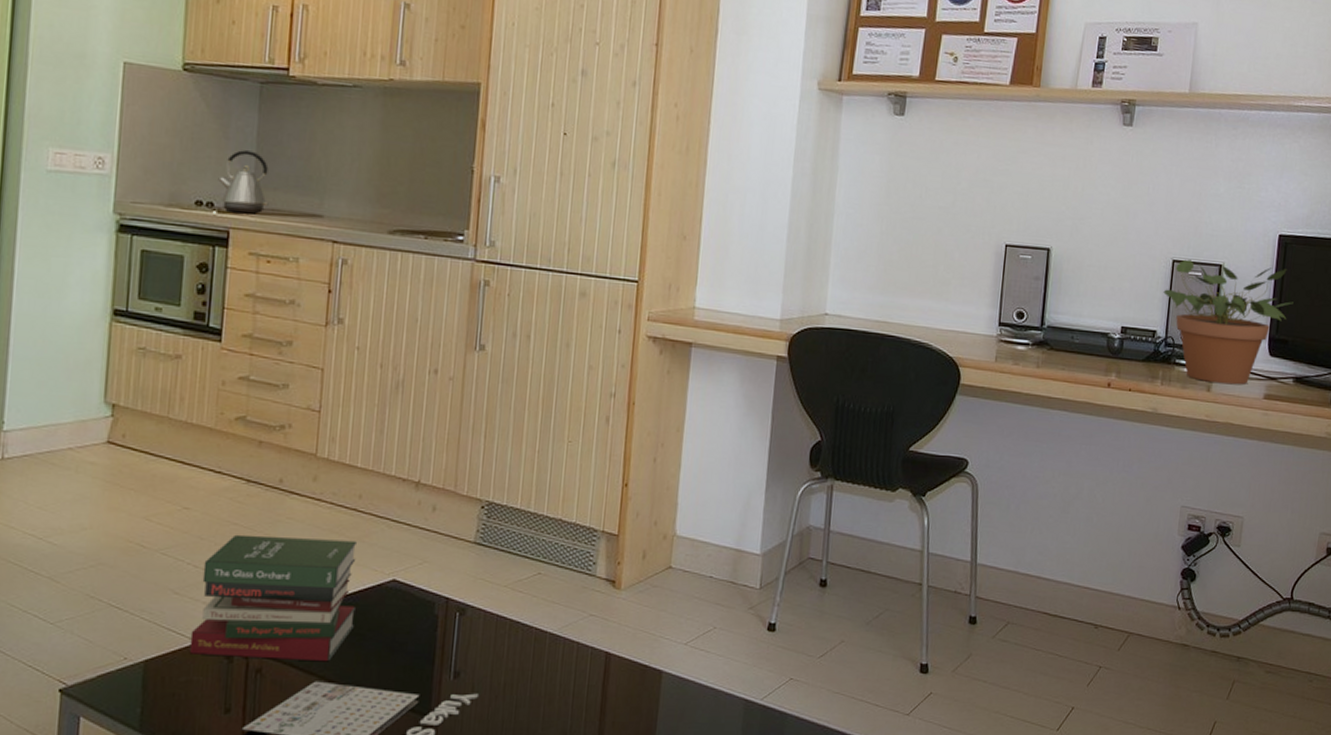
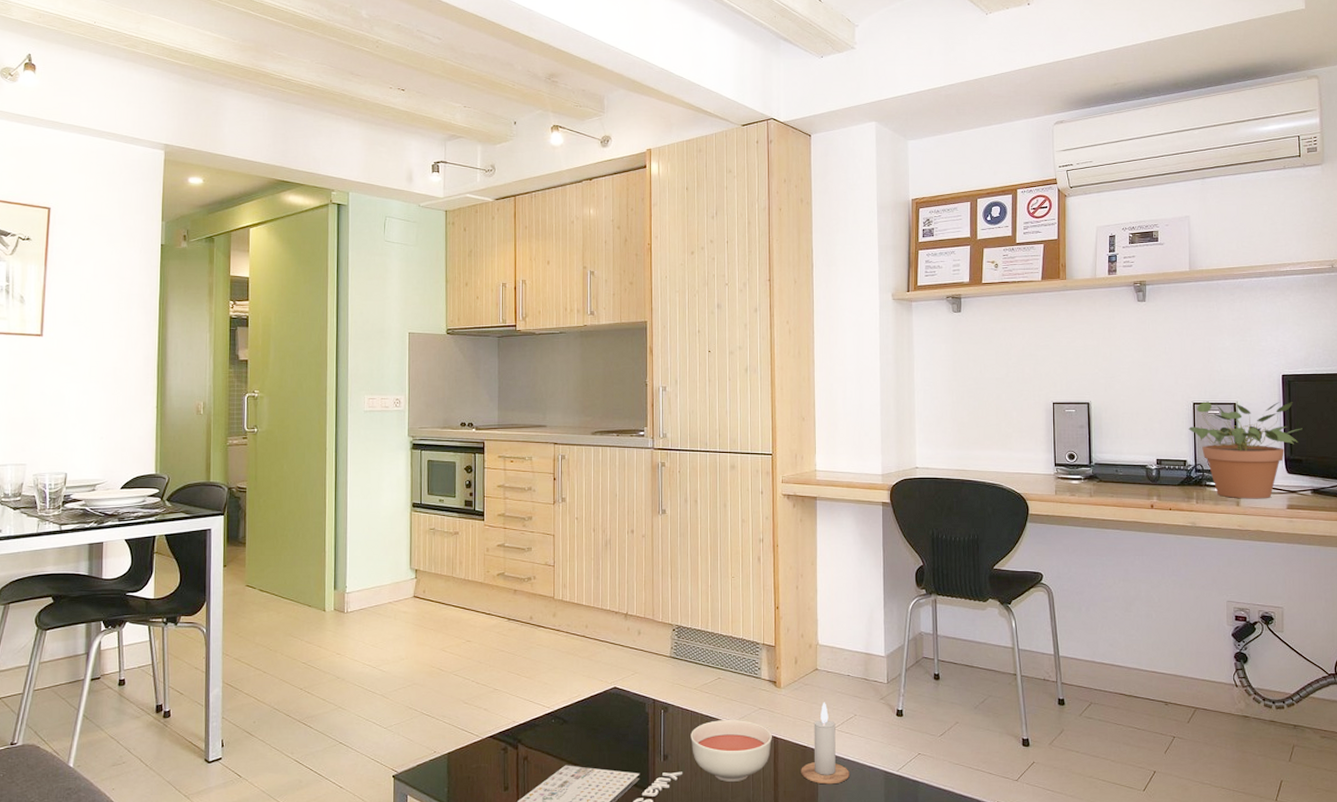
books: present [189,534,358,662] -> none [477,658,589,751]
kettle: present [218,150,269,215] -> none [475,385,509,429]
bowl: none [493,628,604,708] -> present [691,720,772,782]
candle: none [637,610,700,715] -> present [801,702,849,785]

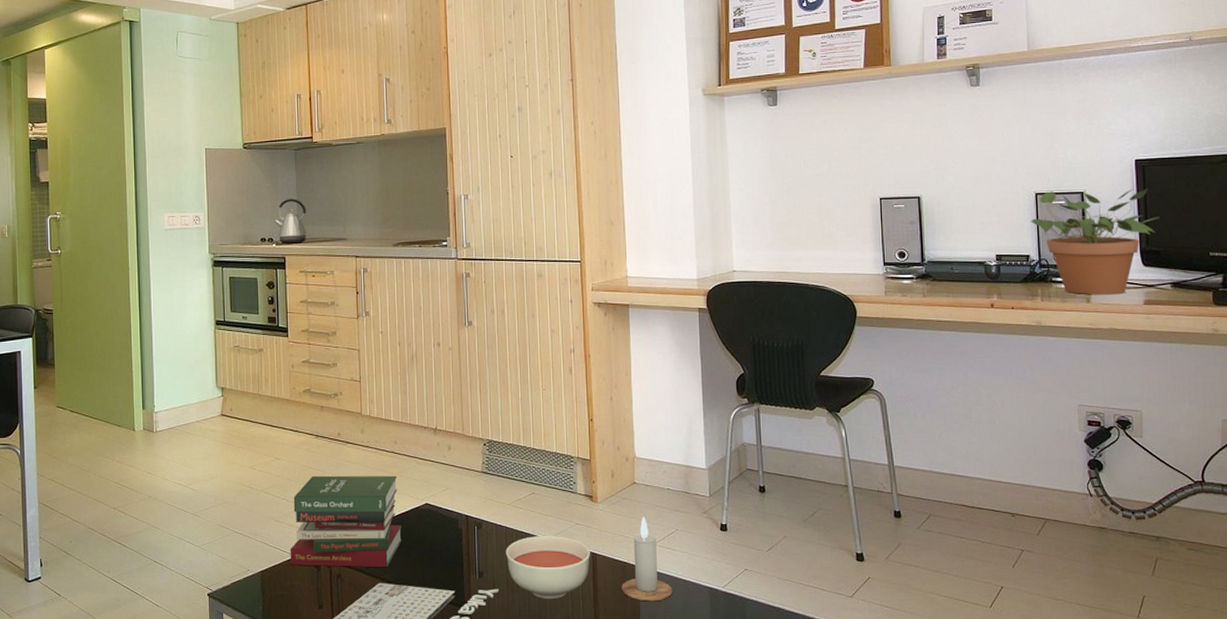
kettle: none [475,385,509,429] -> present [274,199,309,244]
books: none [477,658,589,751] -> present [290,475,402,568]

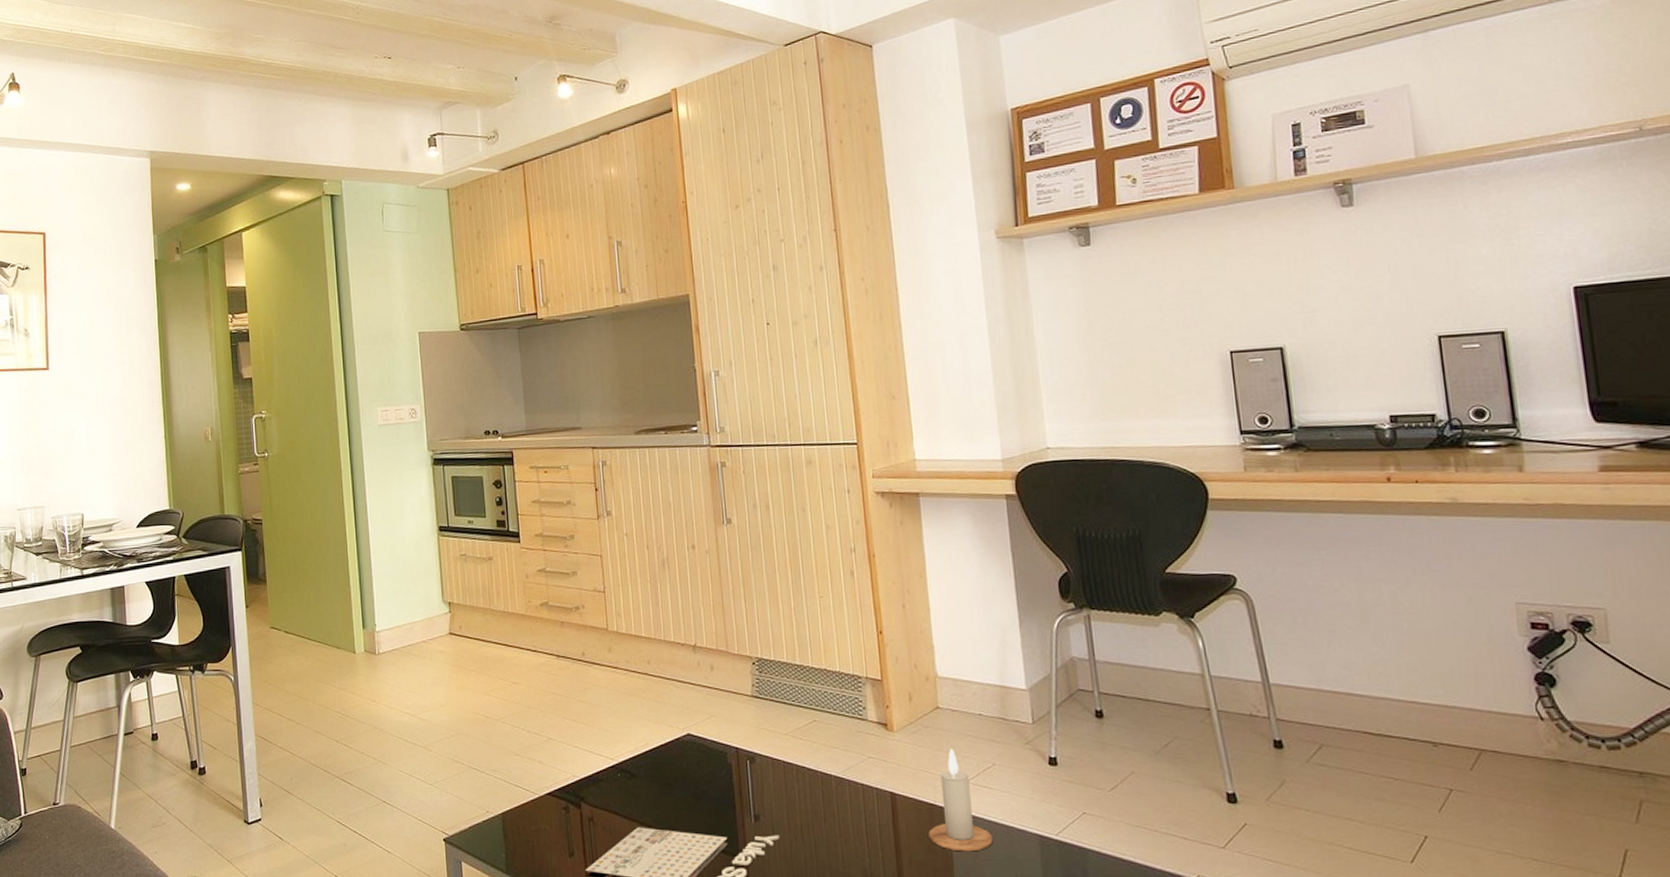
kettle: present [274,199,309,244] -> none [498,384,539,436]
books: present [290,475,402,568] -> none [533,701,662,810]
bowl: present [506,536,590,599] -> none [785,772,888,848]
potted plant: present [1031,189,1160,295] -> none [1434,323,1614,462]

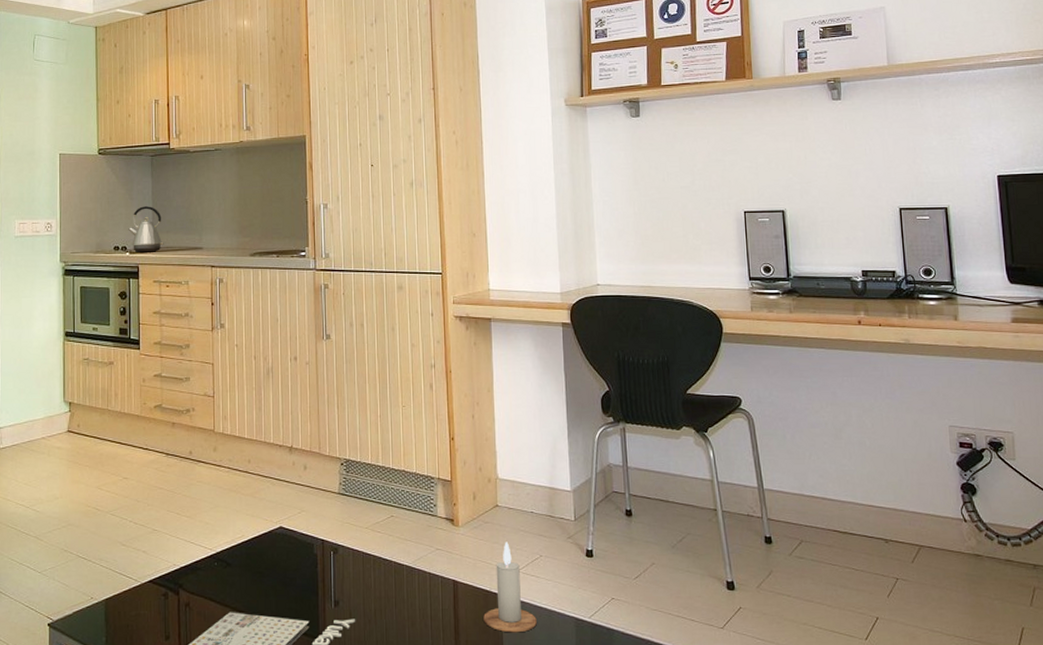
kettle: none [498,384,539,436] -> present [128,206,164,252]

